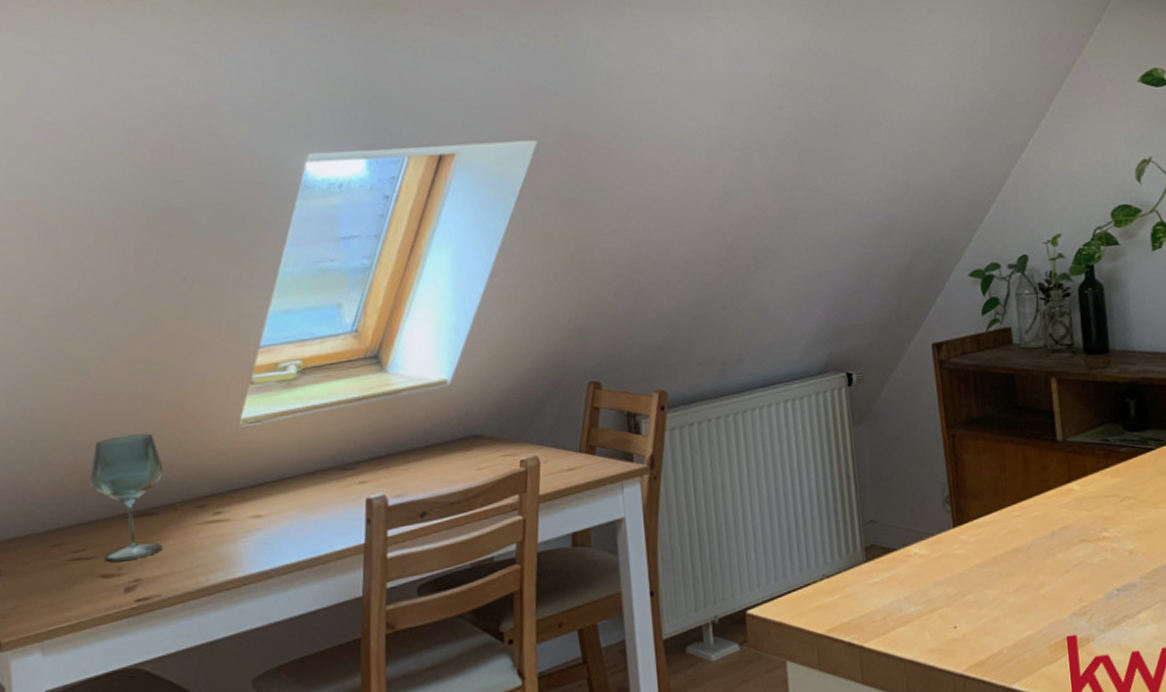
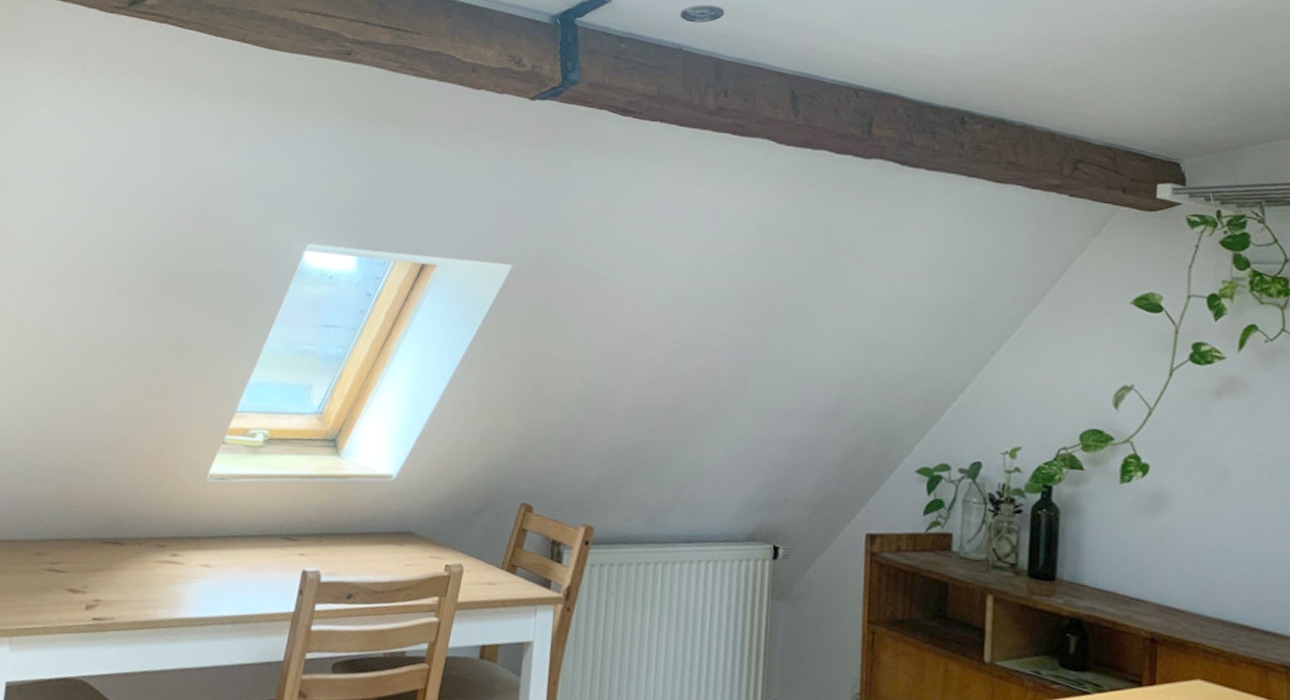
wine glass: present [90,433,163,562] -> none [74,467,137,581]

